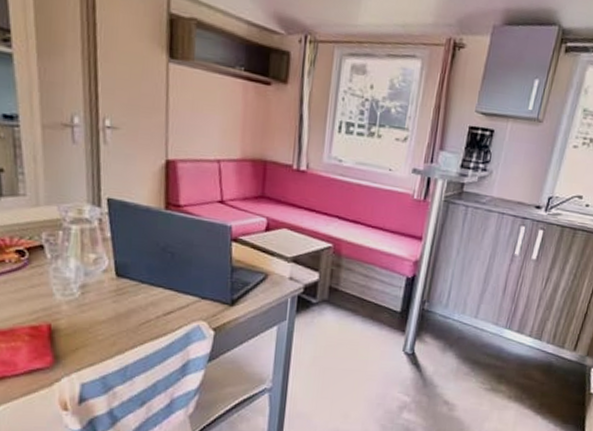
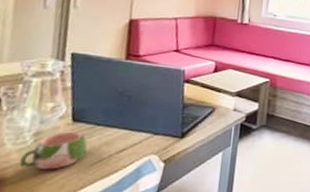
mug: none [71,286,134,326] -> present [20,131,88,170]

